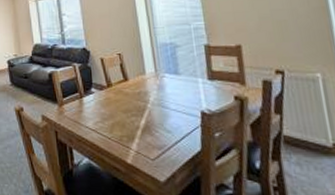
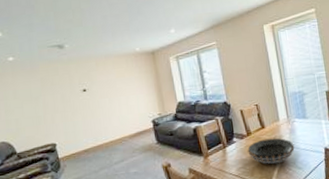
decorative bowl: none [107,93,163,122] -> present [247,138,295,164]

